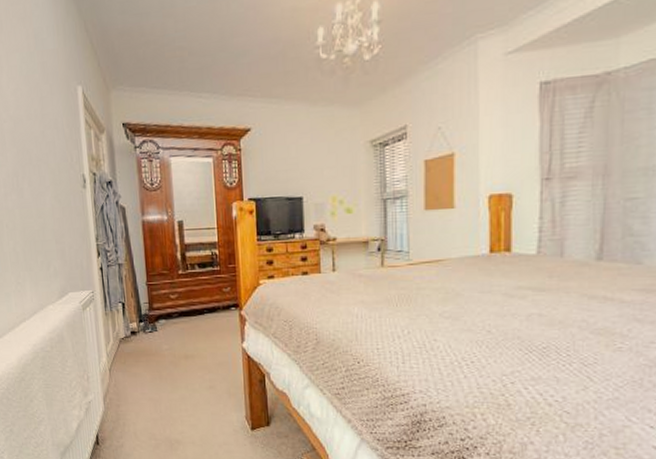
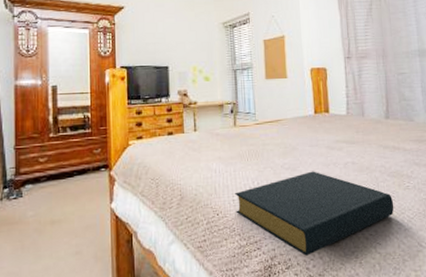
hardback book: none [380,322,595,416] -> present [235,171,394,256]

